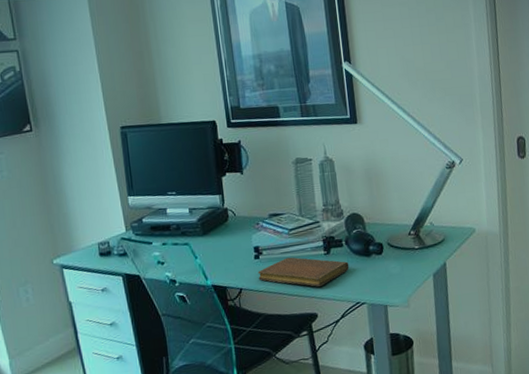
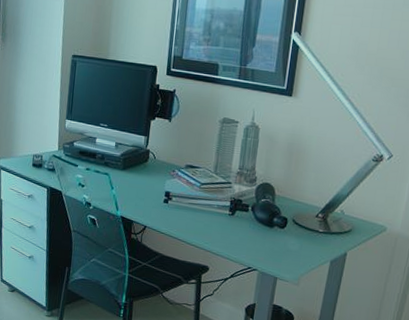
notebook: present [258,257,349,287] -> none [163,208,250,243]

